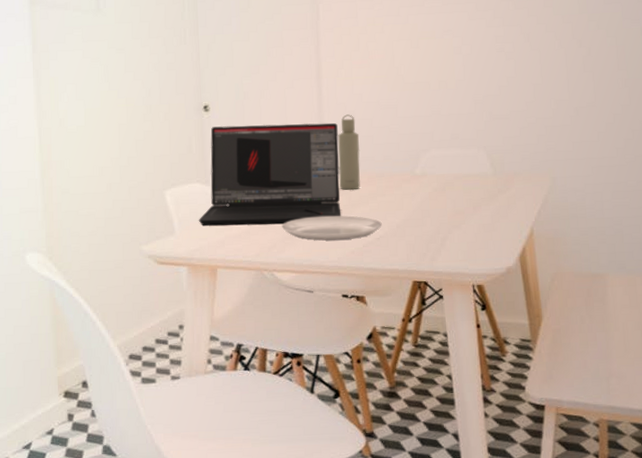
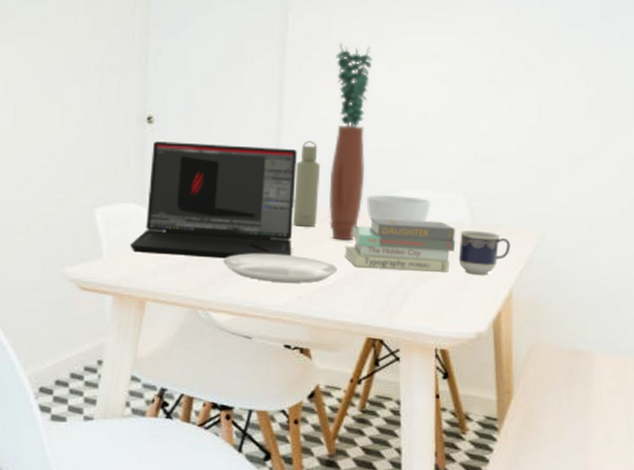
vase: none [363,27,398,199] -> present [328,43,373,241]
books: none [386,174,481,221] -> present [344,218,456,272]
bowl: none [401,155,457,178] -> present [366,195,431,222]
cup: none [484,179,528,218] -> present [458,230,511,275]

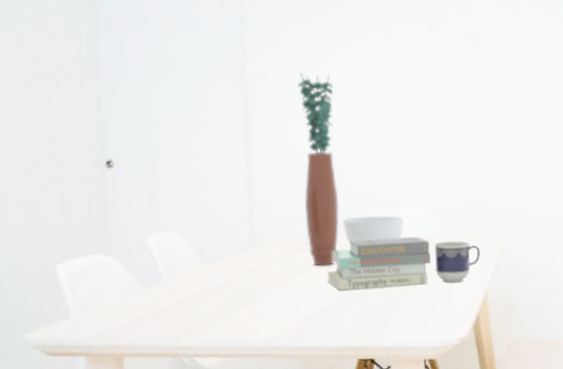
laptop: present [129,141,297,258] -> none [99,180,275,305]
plate: present [223,253,337,283] -> none [204,287,322,318]
bottle: present [292,140,321,228] -> none [270,170,297,258]

